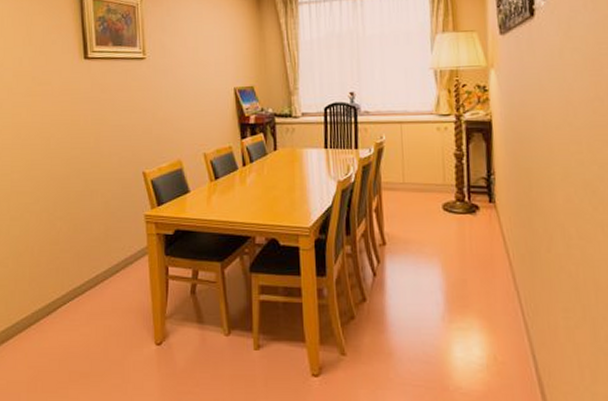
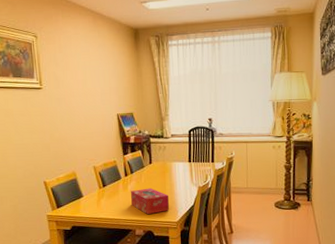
tissue box: none [249,181,300,217] -> present [130,188,170,215]

